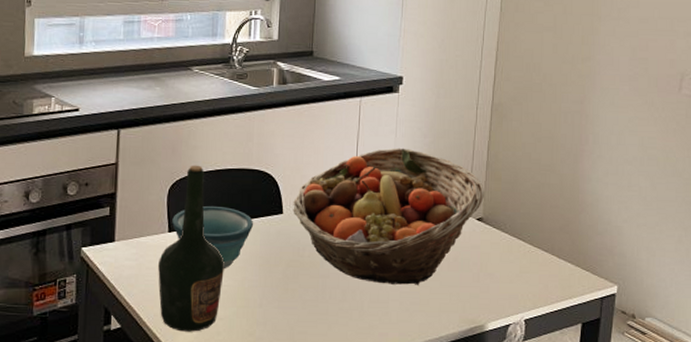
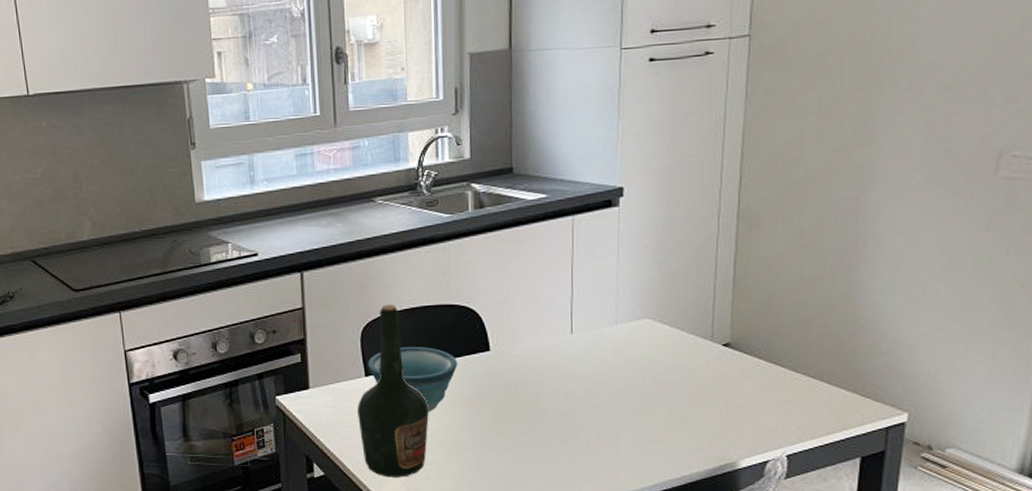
fruit basket: present [293,147,484,285] -> none [501,269,731,422]

